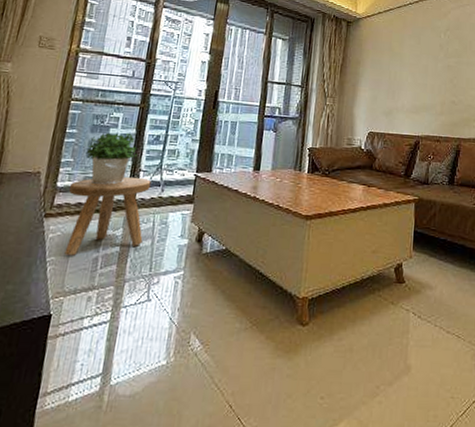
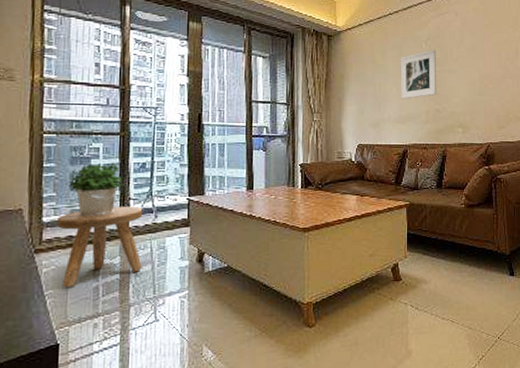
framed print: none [416,40,455,89] -> present [400,49,437,99]

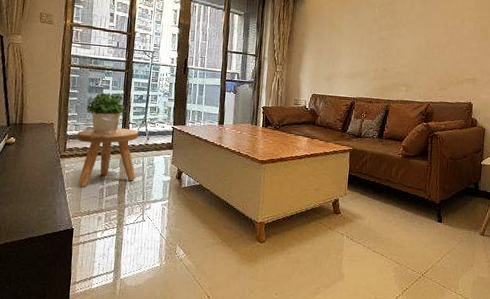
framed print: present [400,49,437,99] -> none [353,15,388,58]

